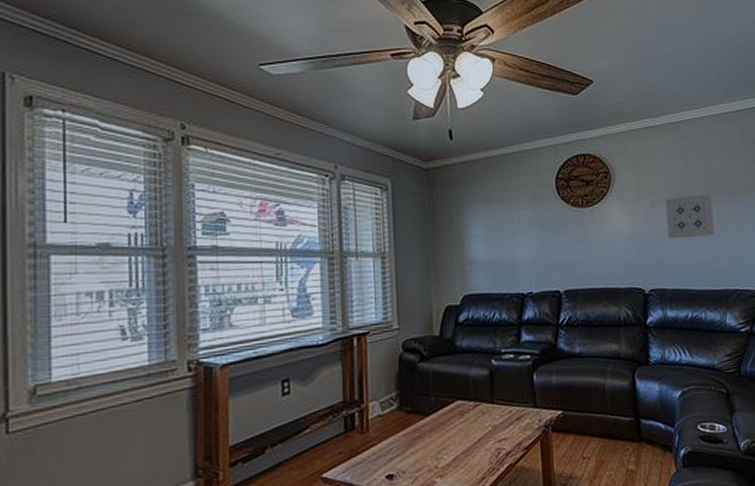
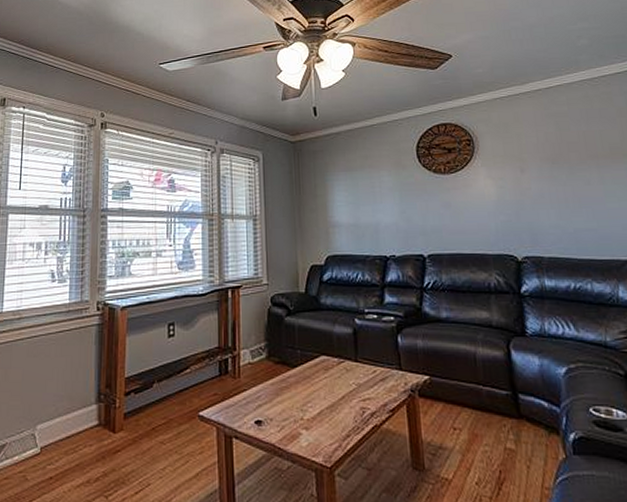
wall art: present [665,193,715,239] -> none [536,158,598,206]

